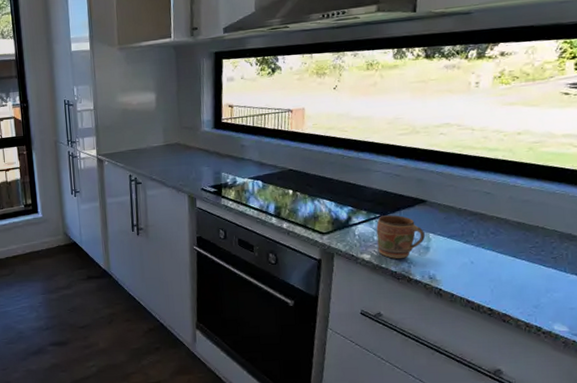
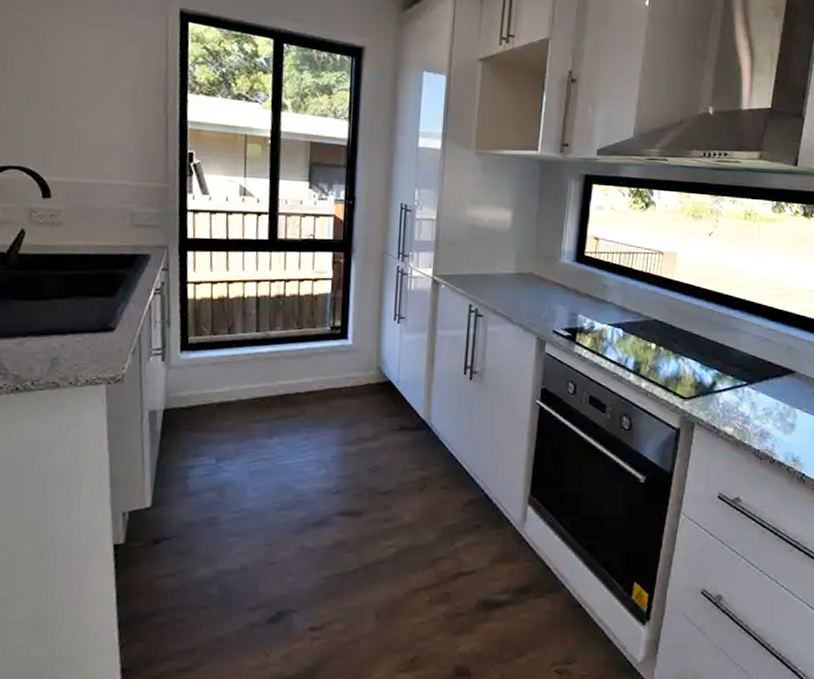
mug: present [376,215,425,259] -> none [741,384,791,435]

